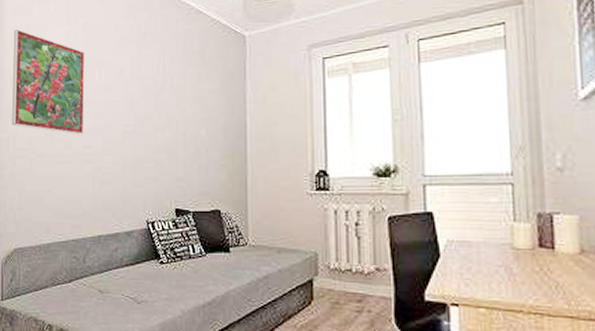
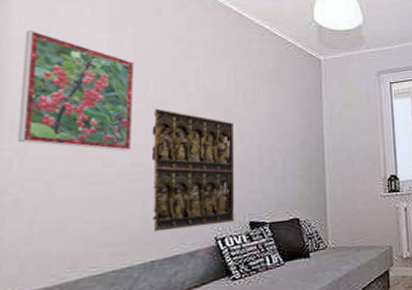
relief panel: none [98,95,162,210] -> present [151,108,234,232]

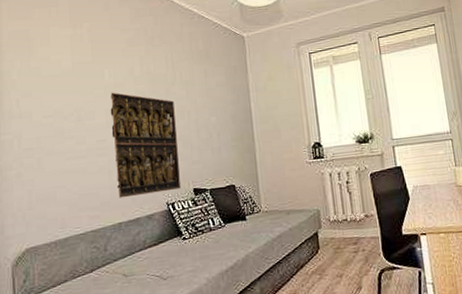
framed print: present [16,30,135,152] -> none [12,33,97,131]

